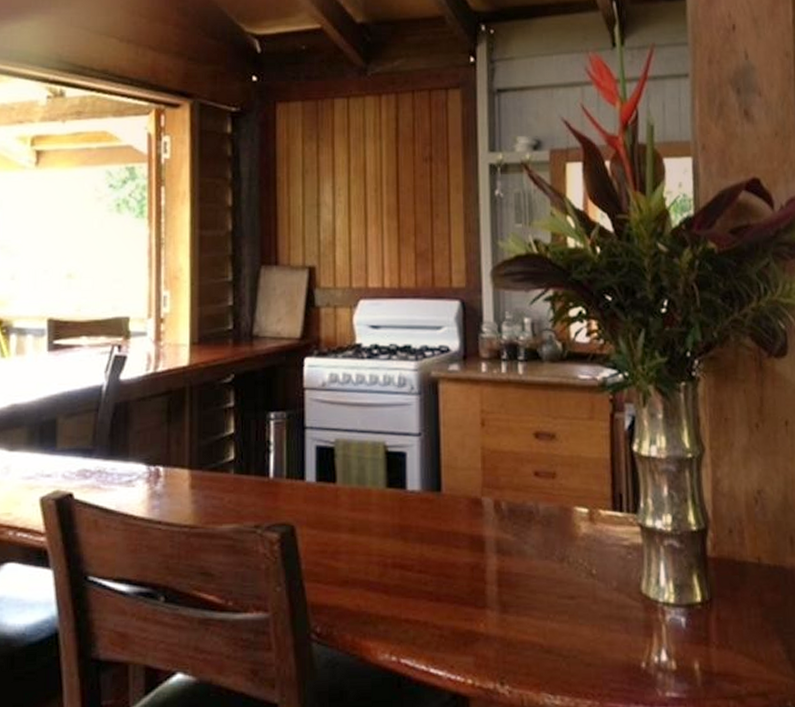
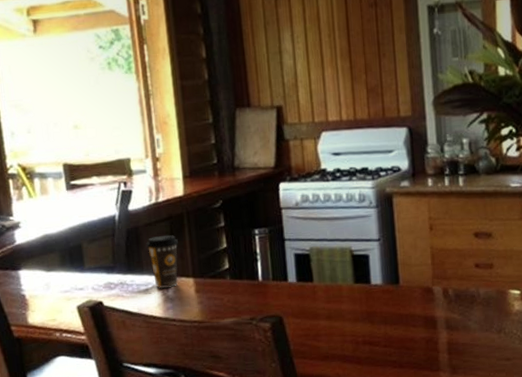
coffee cup: none [136,413,175,481] -> present [146,235,178,289]

